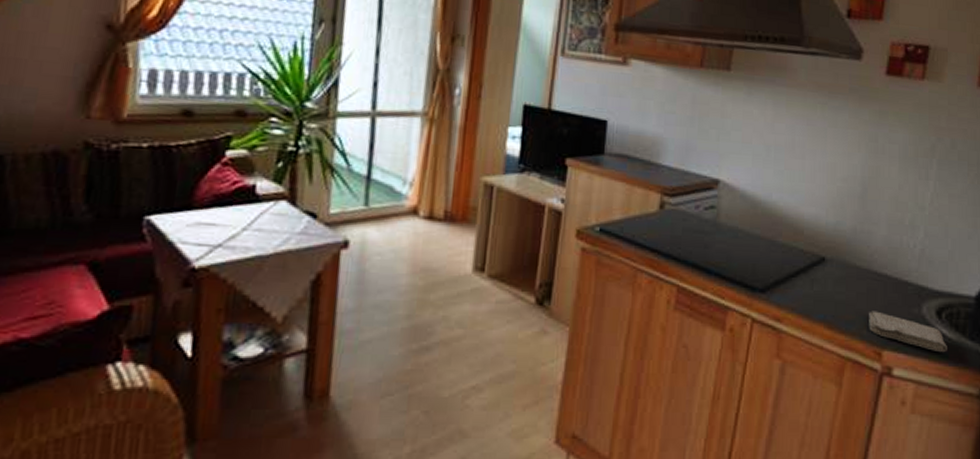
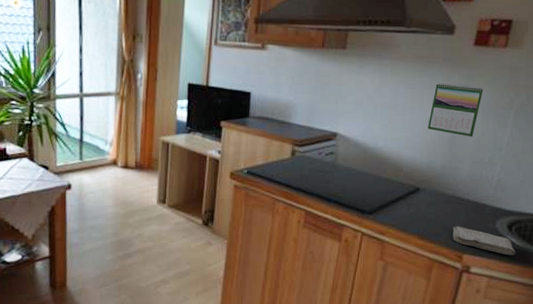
calendar: none [833,119,899,192] -> present [427,82,483,137]

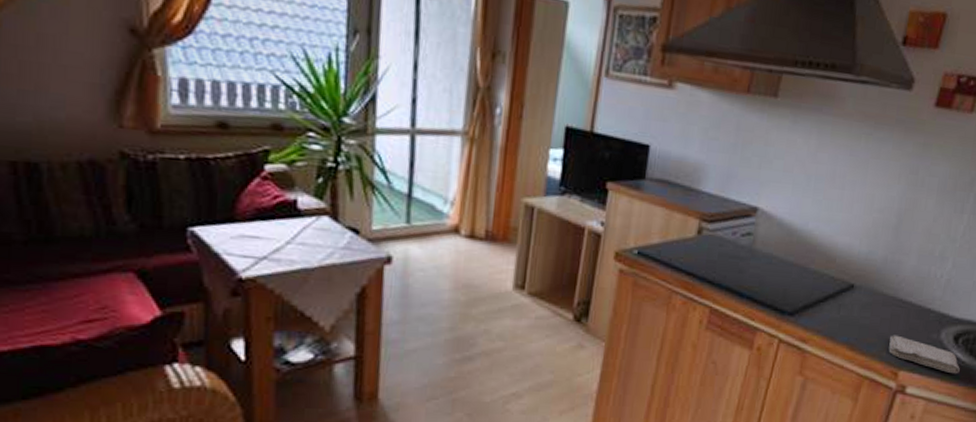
calendar: present [427,82,483,137] -> none [870,151,941,224]

